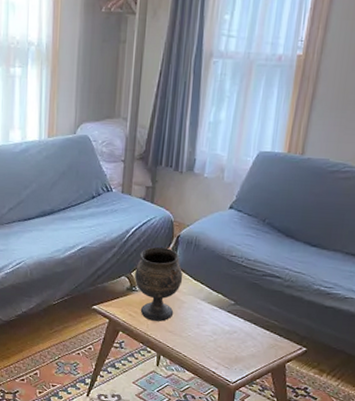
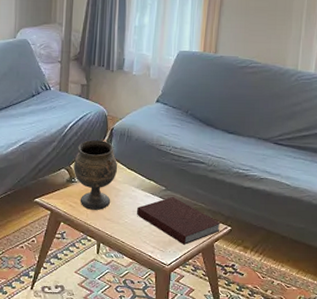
notebook: none [200,311,296,363] -> present [136,196,222,245]

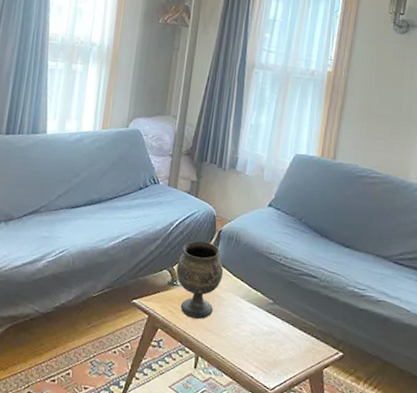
notebook: present [136,196,222,245] -> none [239,311,333,368]

